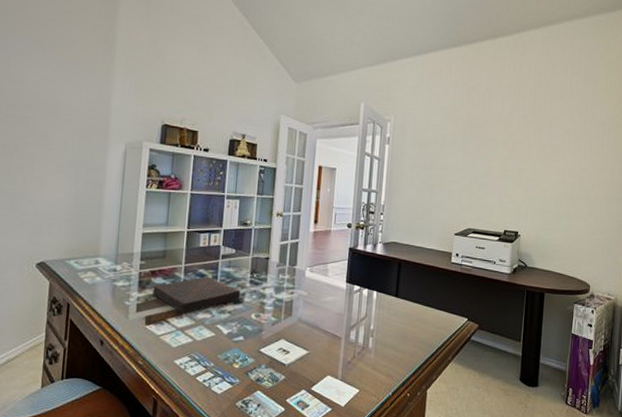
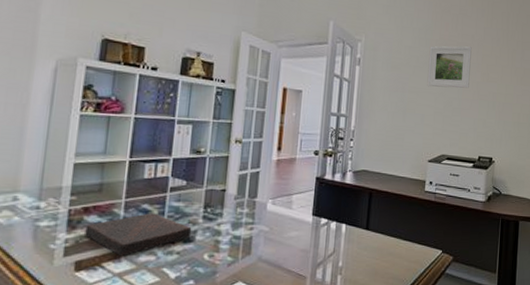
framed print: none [453,123,498,165] -> present [427,46,472,89]

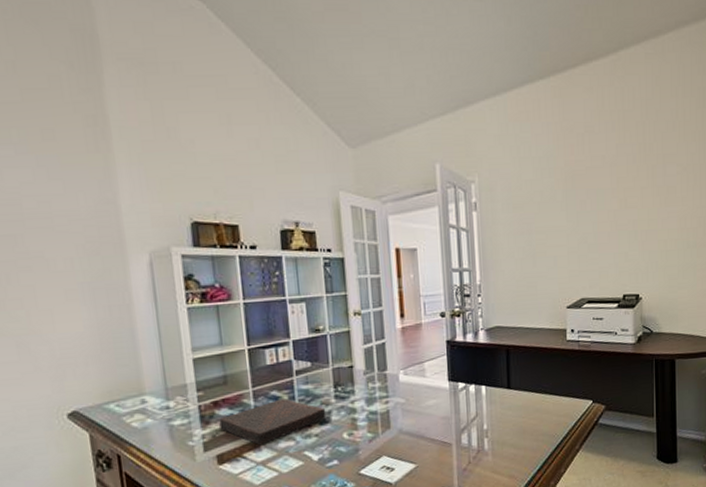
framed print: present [427,46,472,89] -> none [554,169,605,224]

